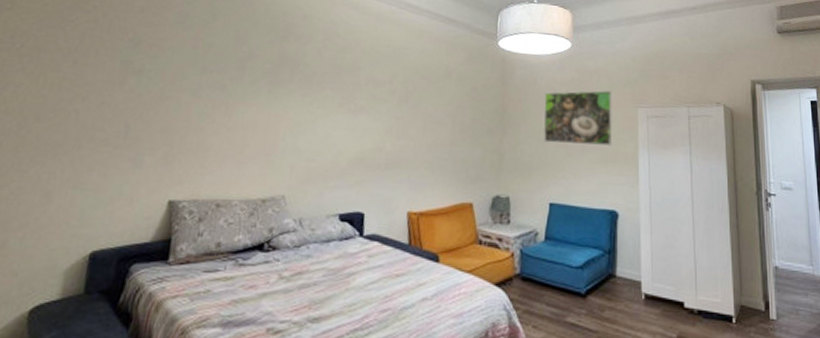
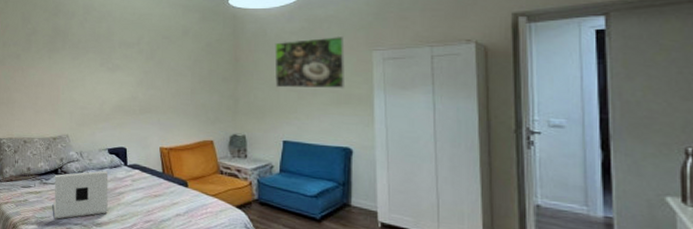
laptop: none [250,244,337,316] -> present [53,171,109,219]

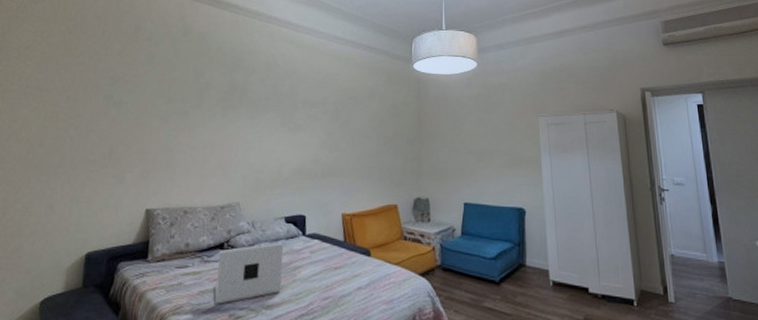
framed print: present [274,35,346,88] -> none [455,102,518,151]

